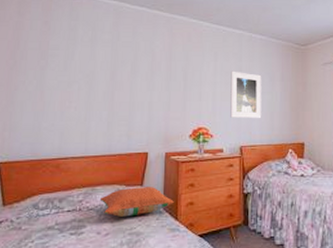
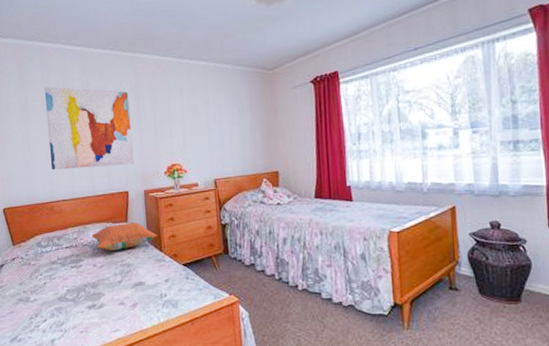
wall art: none [64,36,161,124] -> present [44,86,134,170]
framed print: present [230,70,262,119] -> none [198,104,233,152]

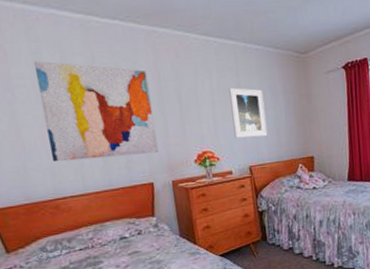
pillow: present [91,222,157,251] -> none [111,216,190,249]
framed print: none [198,104,233,152] -> present [229,87,268,138]

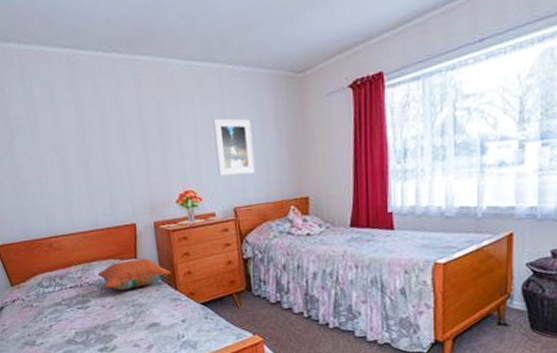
wall art: present [33,61,159,162] -> none [27,100,141,201]
pillow: none [111,216,190,249] -> present [97,258,171,290]

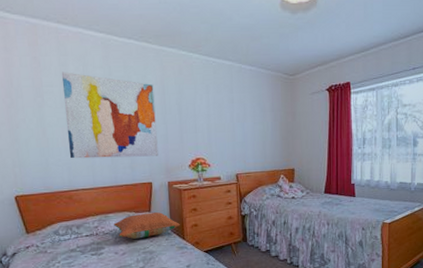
wall art: none [27,100,141,201] -> present [61,72,159,159]
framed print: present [213,118,255,176] -> none [223,102,255,149]

